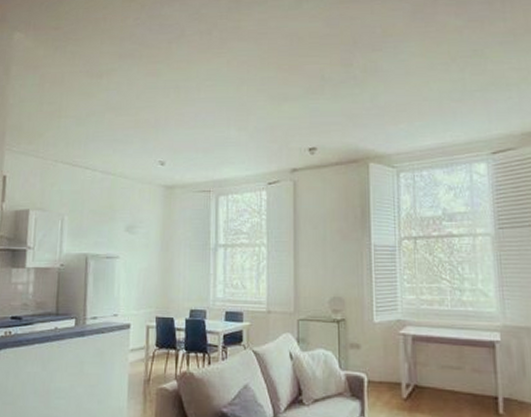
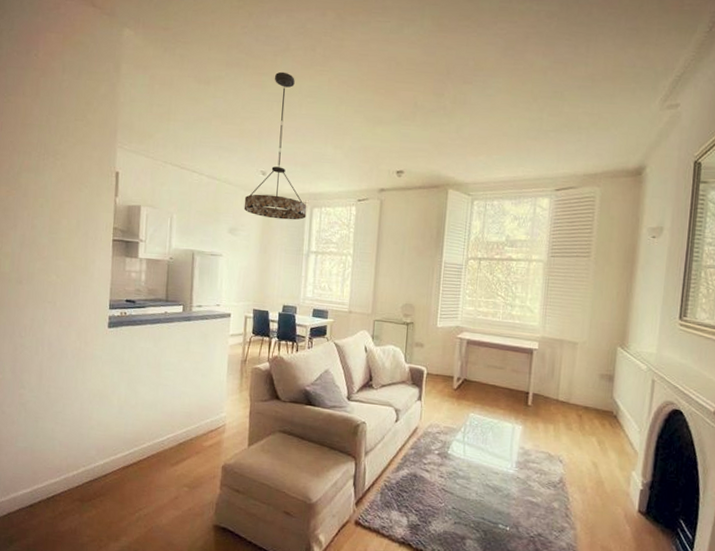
chandelier: none [141,58,212,212] -> present [244,71,307,220]

